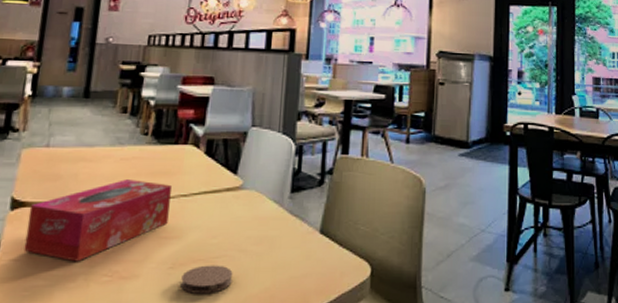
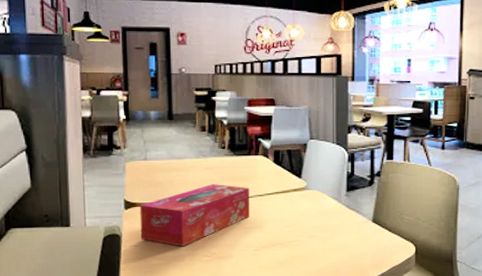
coaster: present [181,265,233,294] -> none [265,247,305,268]

